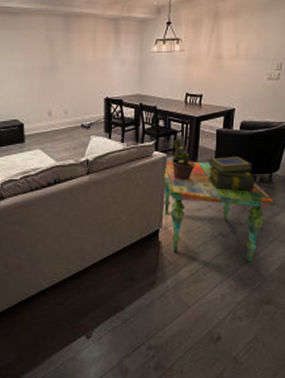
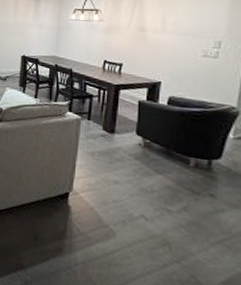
side table: present [163,160,274,262] -> none [75,123,216,262]
potted plant: present [172,138,195,181] -> none [86,102,113,148]
stack of books: present [208,156,255,191] -> none [127,129,188,175]

